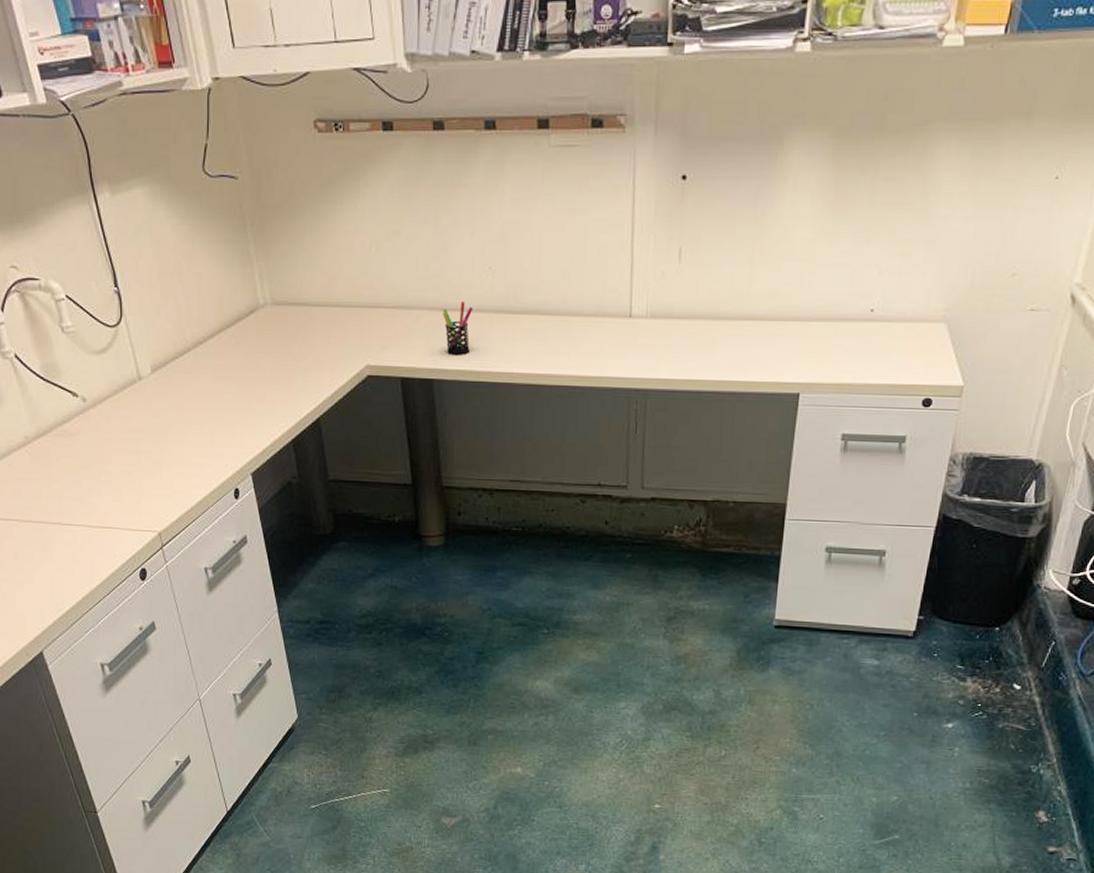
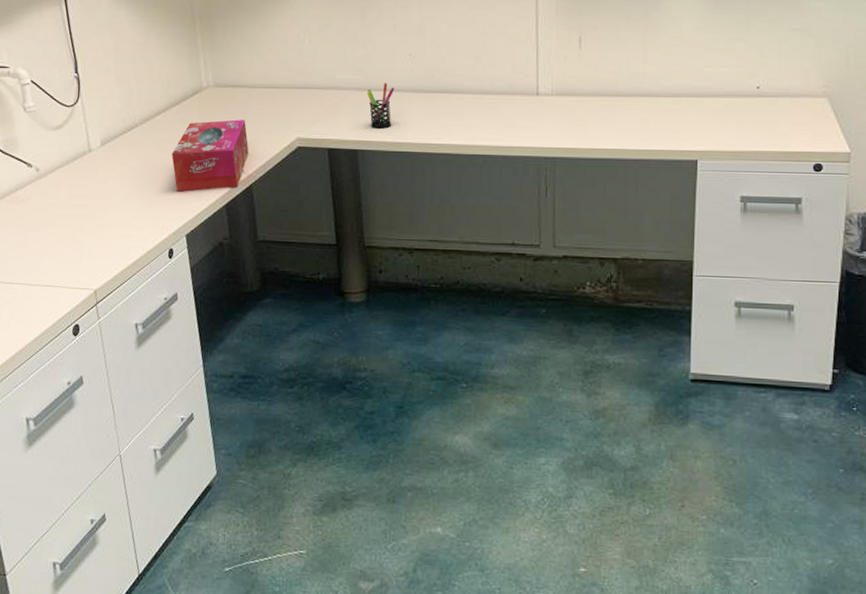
tissue box: none [230,343,315,426] -> present [171,119,249,192]

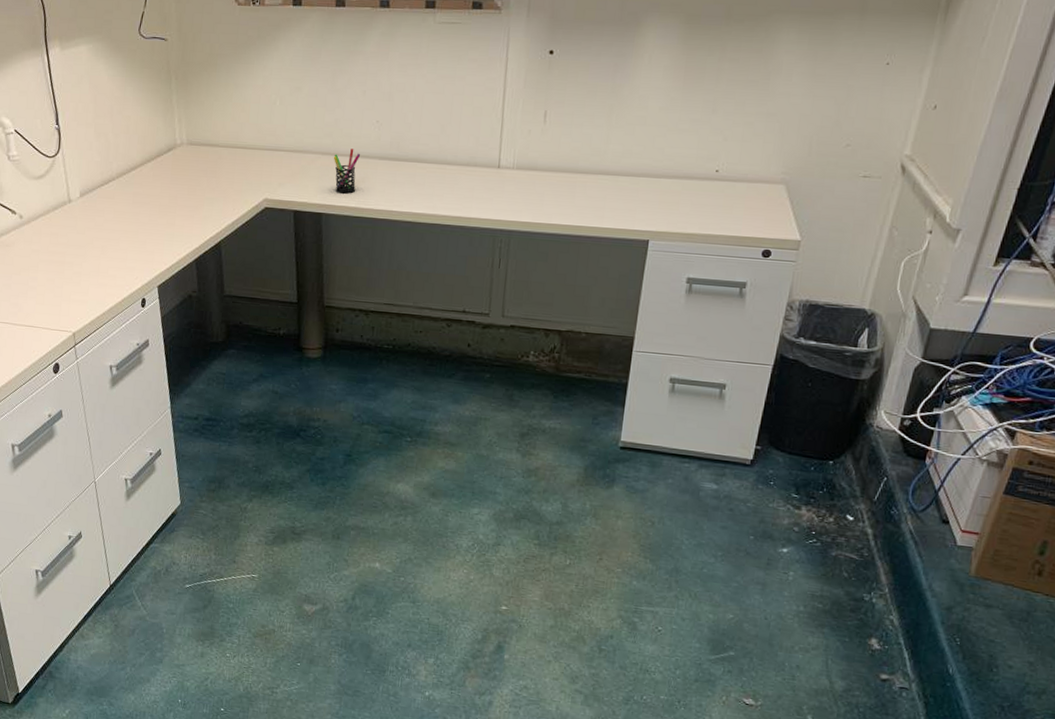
tissue box: present [171,119,249,192] -> none [146,178,219,245]

